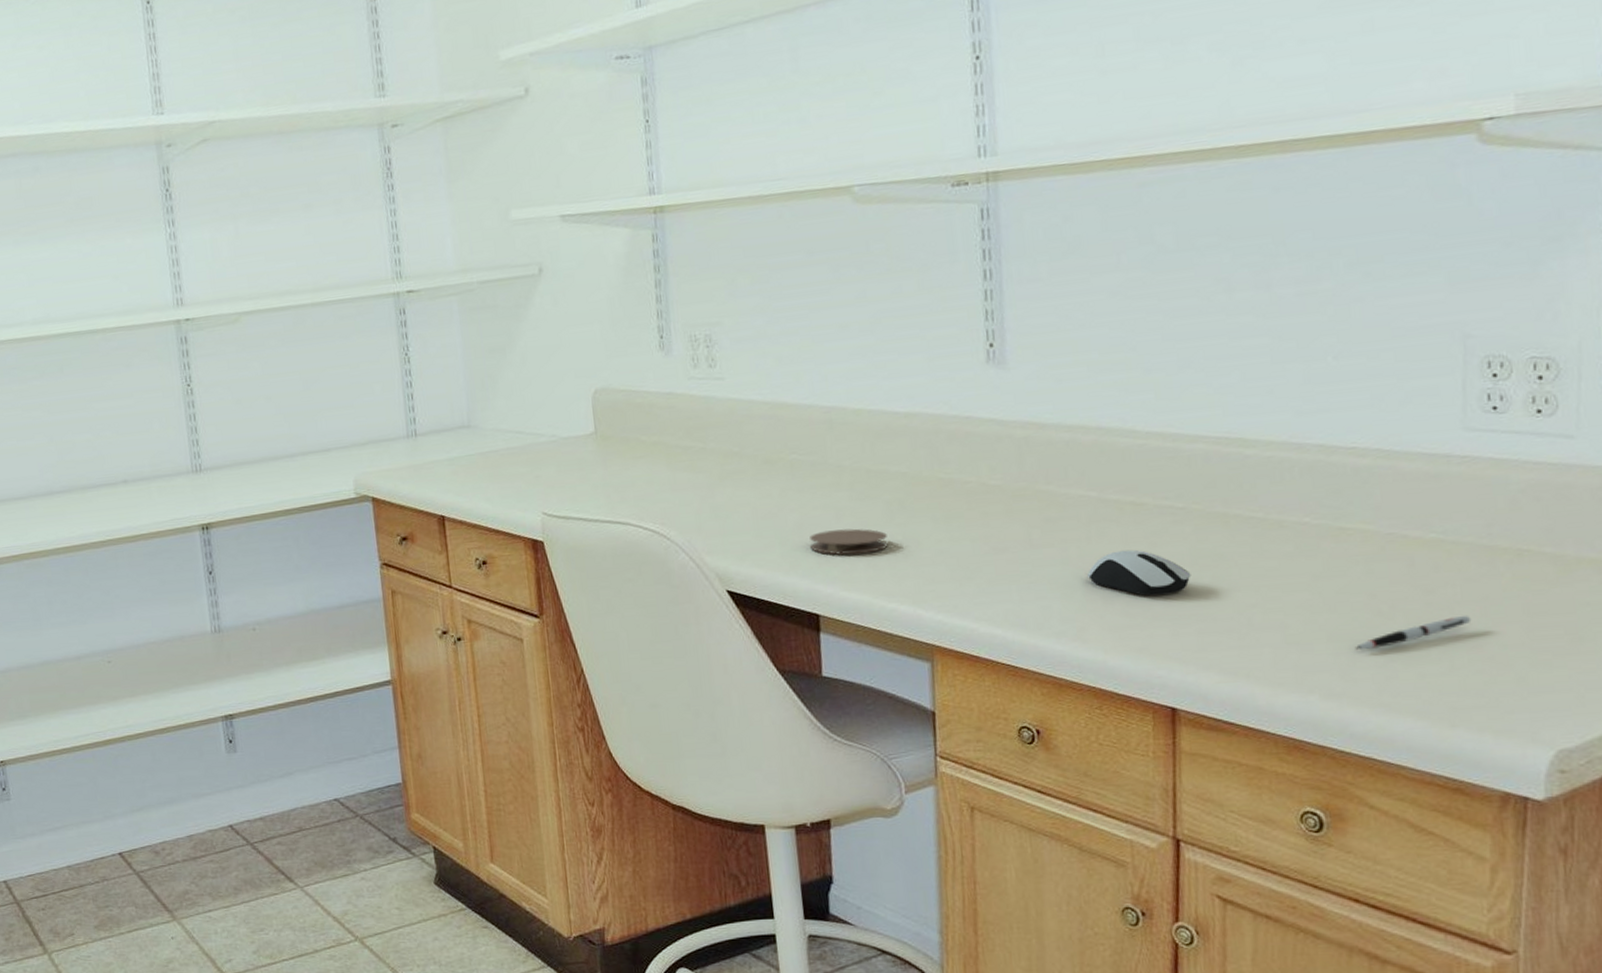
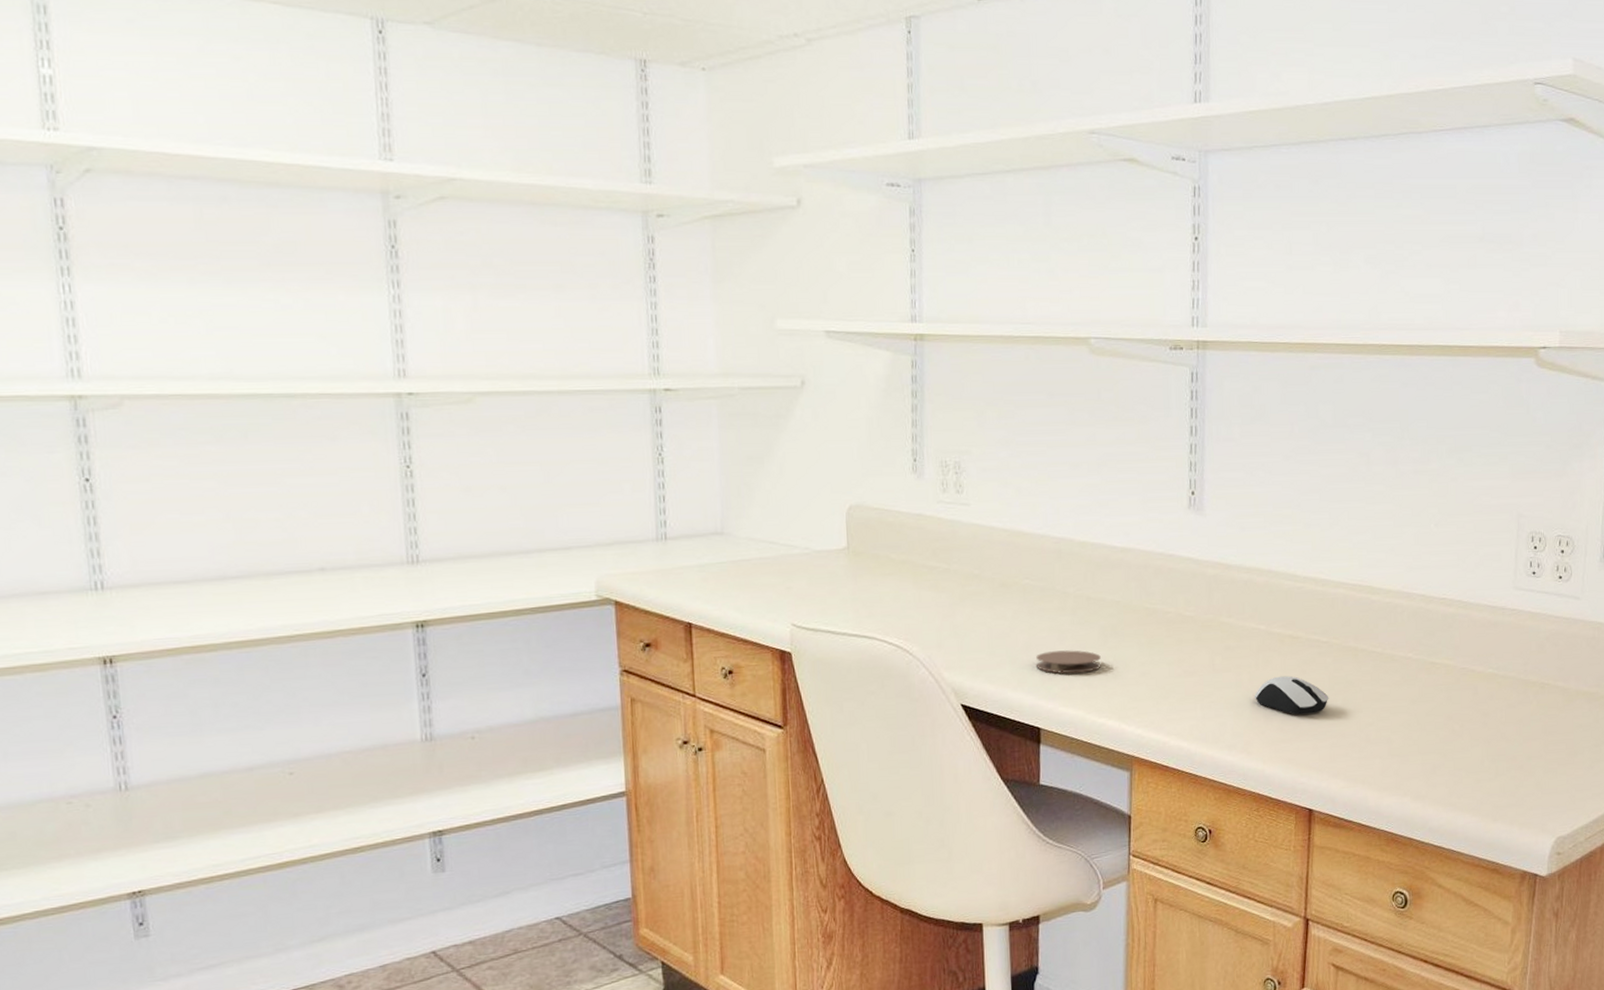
pen: present [1354,615,1472,650] -> none [1436,733,1511,760]

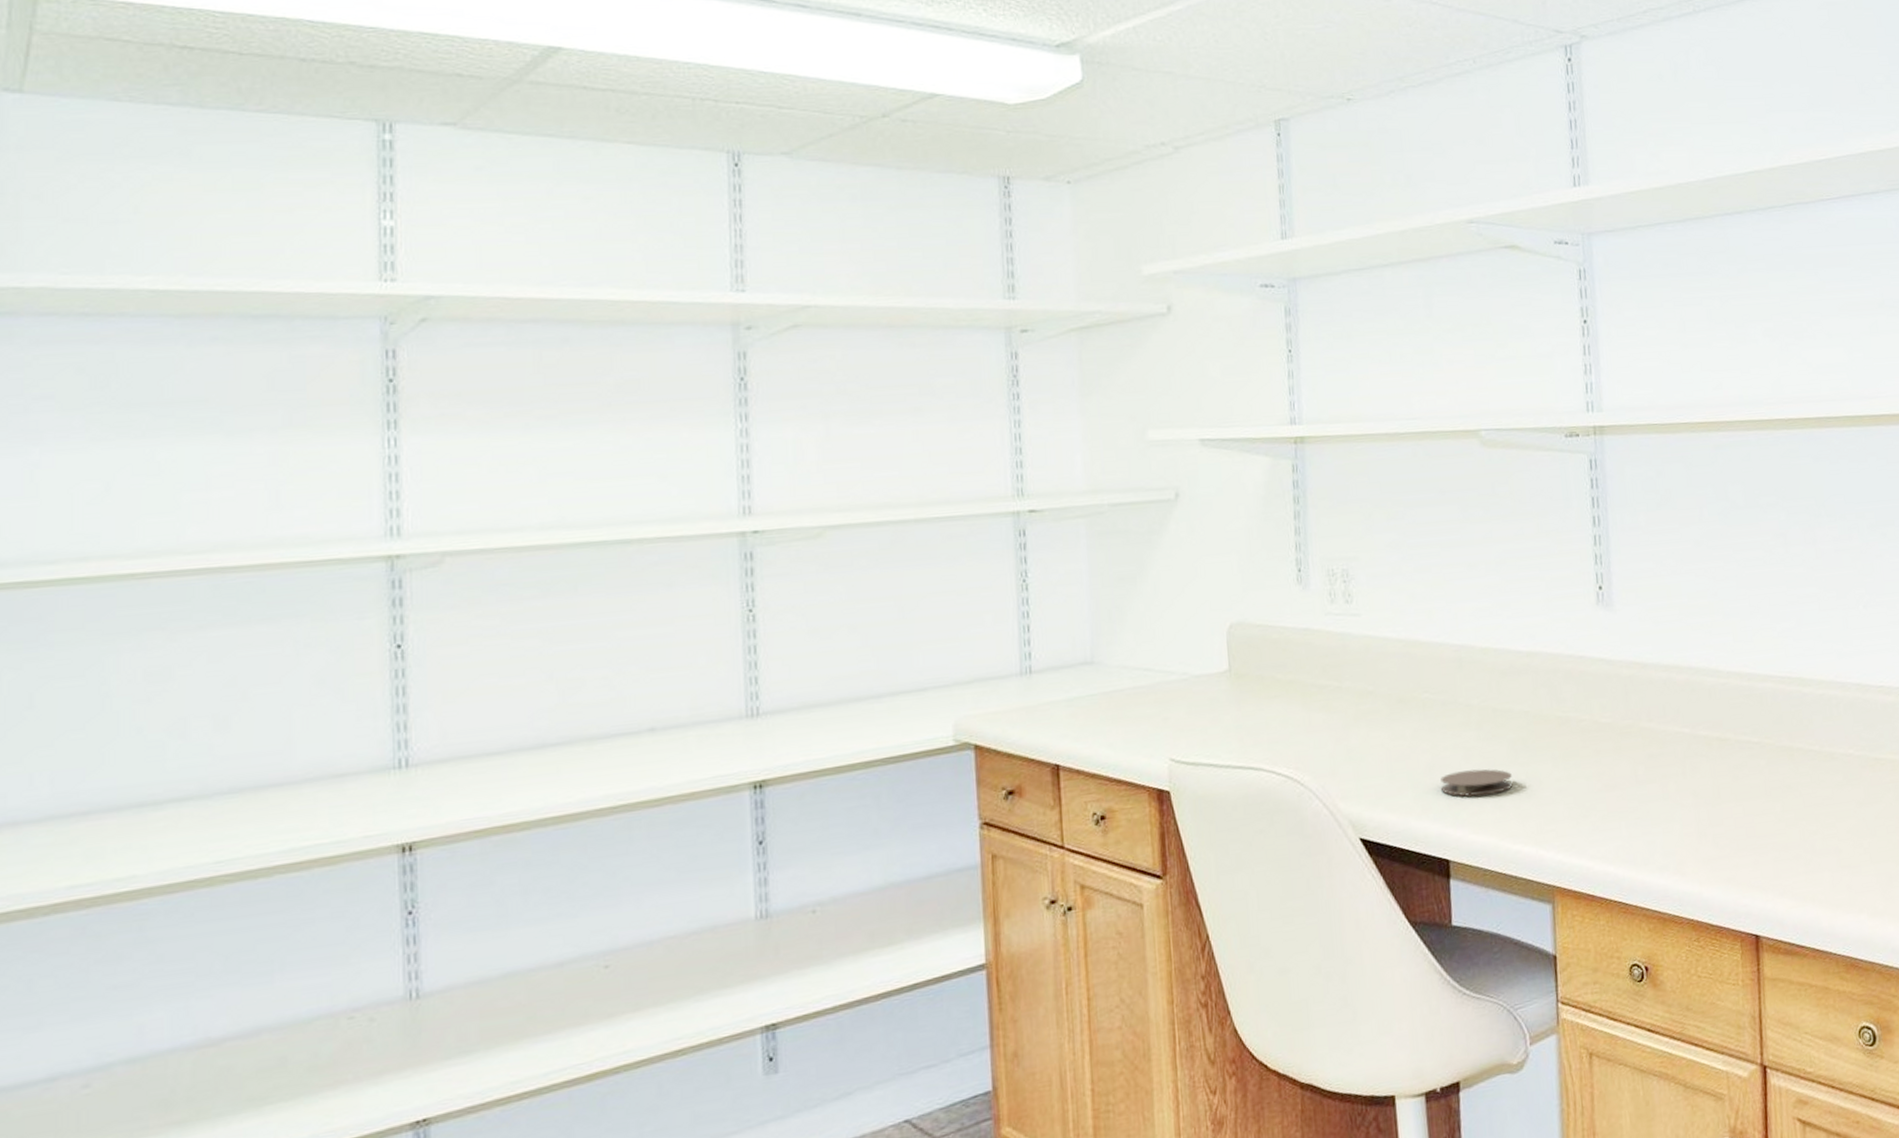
computer mouse: present [1254,675,1329,715] -> none [1683,783,1767,827]

